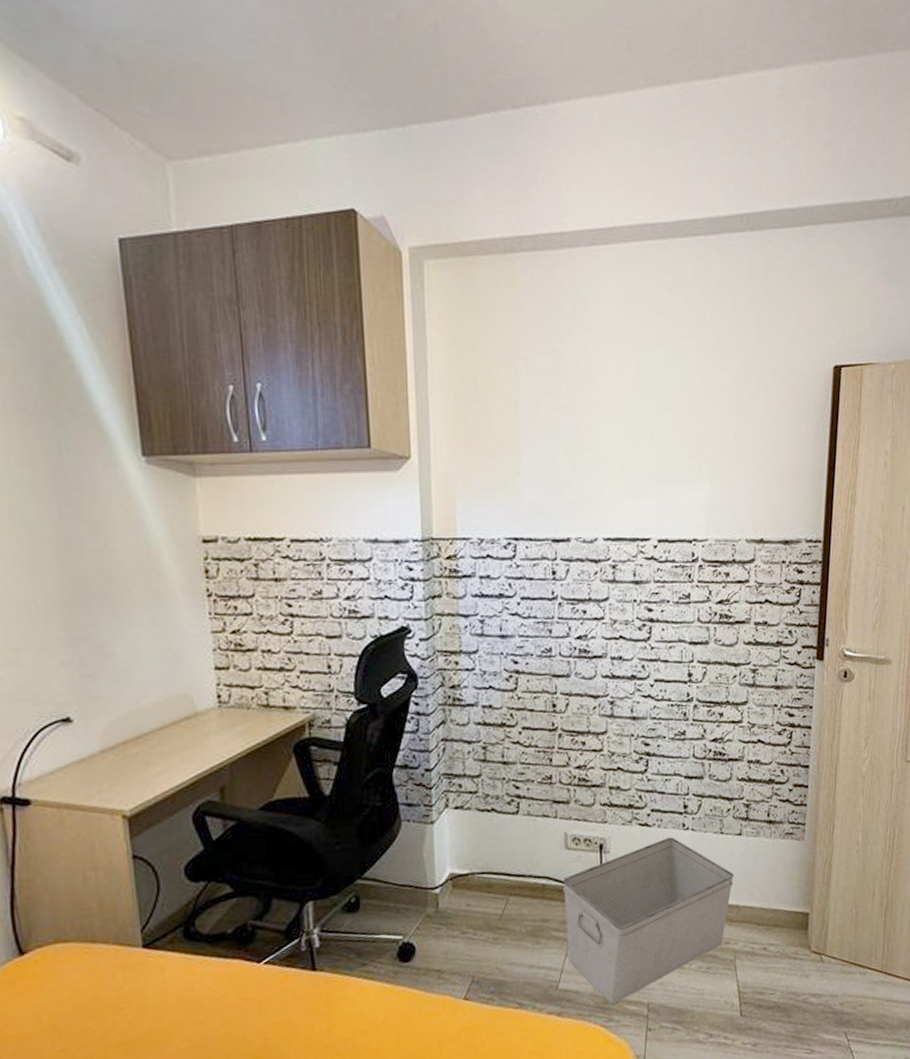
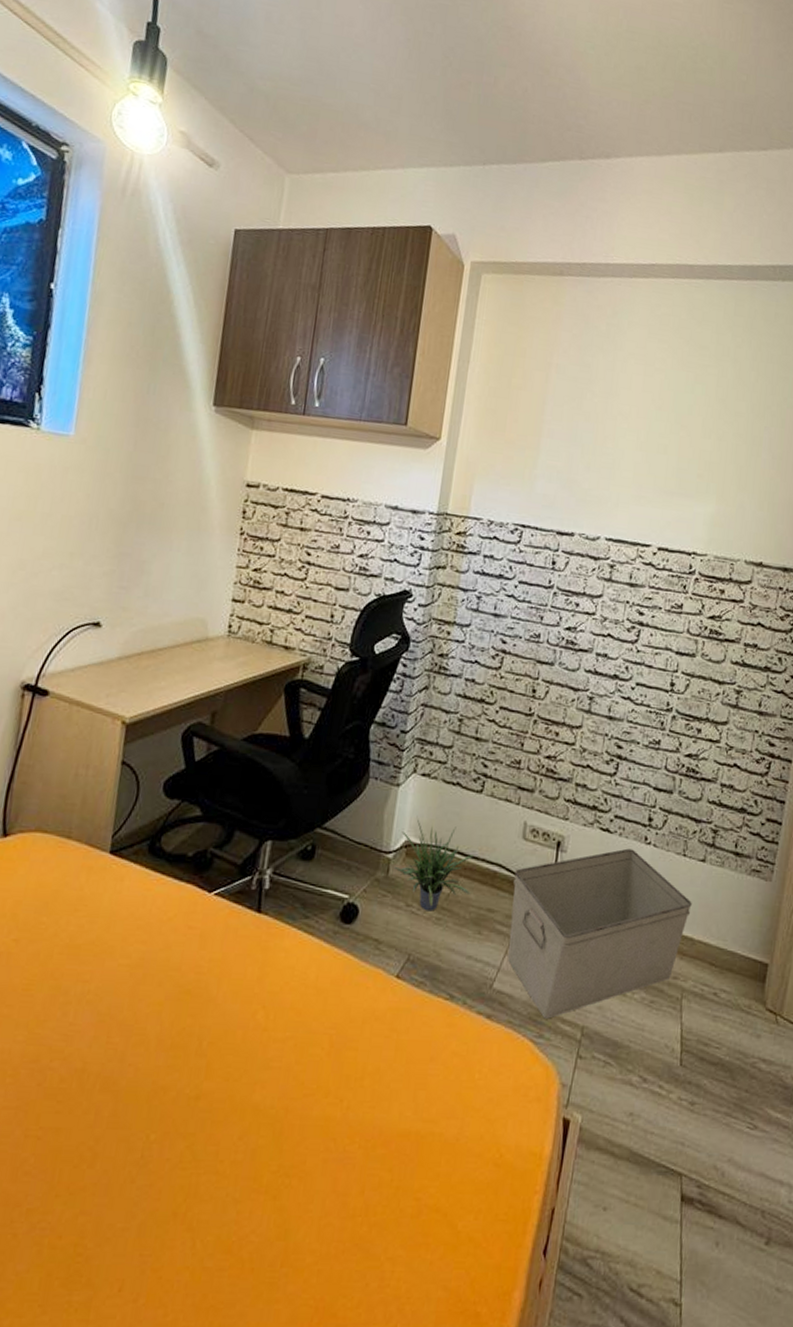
potted plant: none [442,848,523,934] -> present [393,816,473,911]

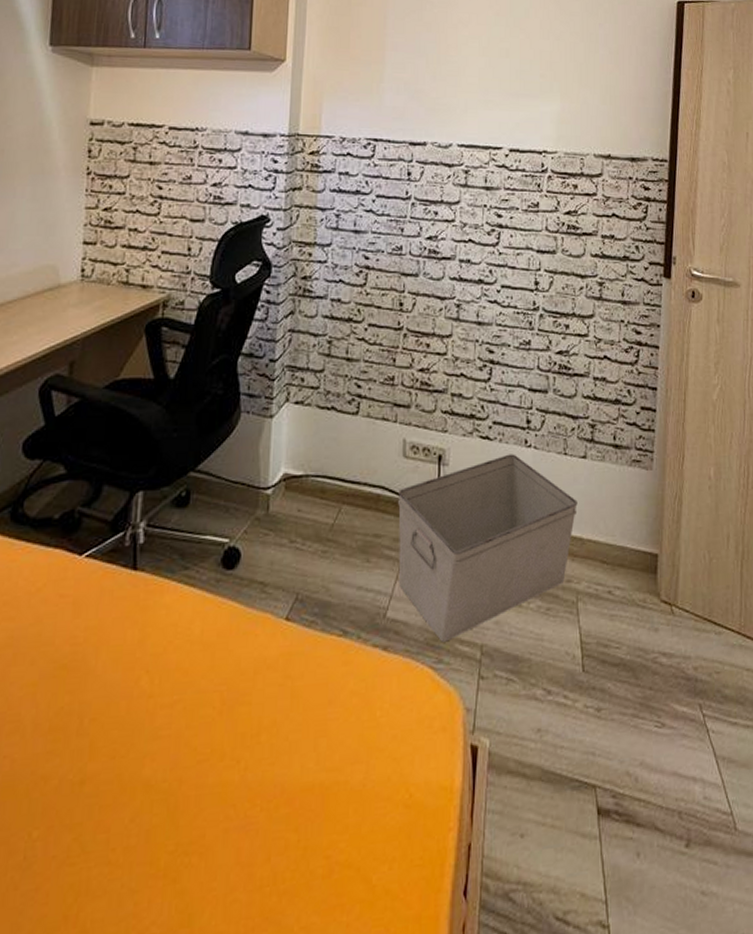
potted plant: present [393,816,473,911] -> none [274,446,355,545]

